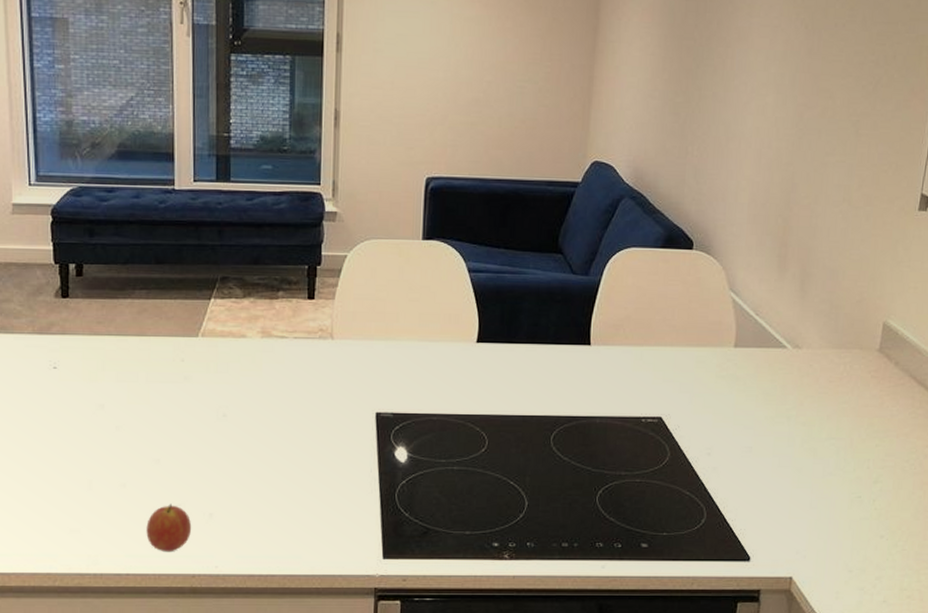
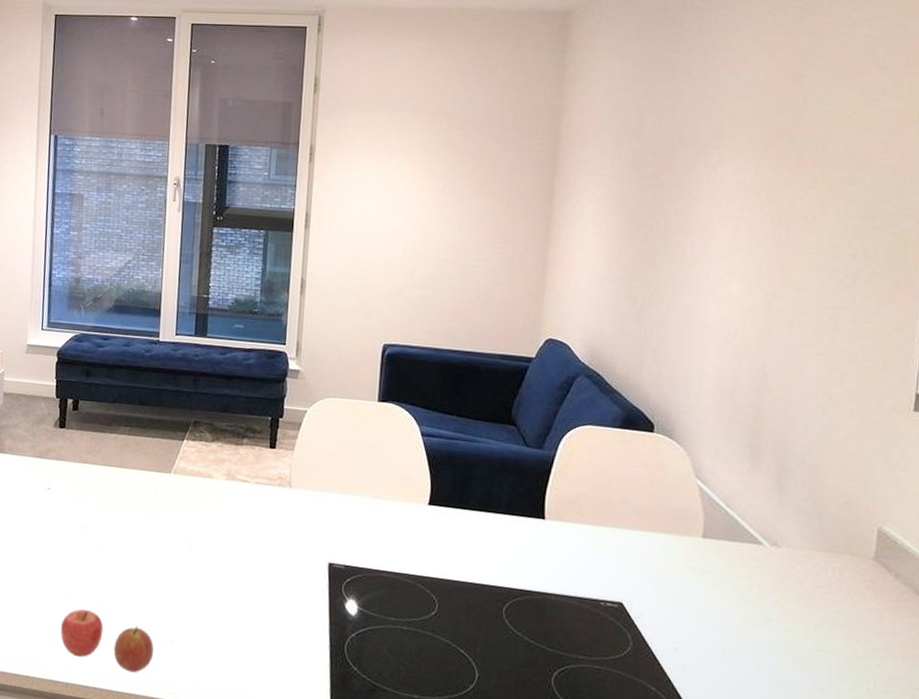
fruit: none [82,495,133,544] -> present [60,609,104,657]

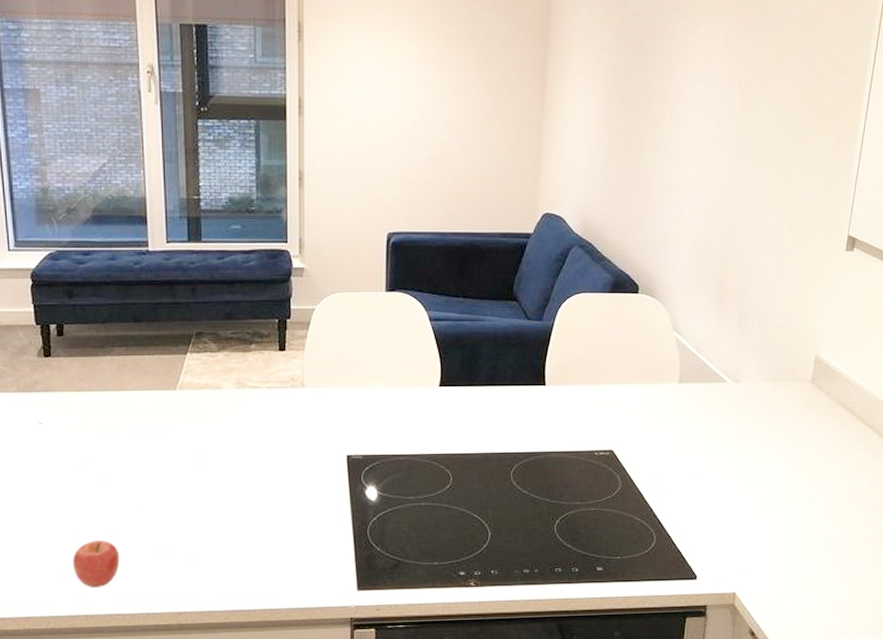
fruit: present [113,625,154,673] -> none [133,547,177,593]

